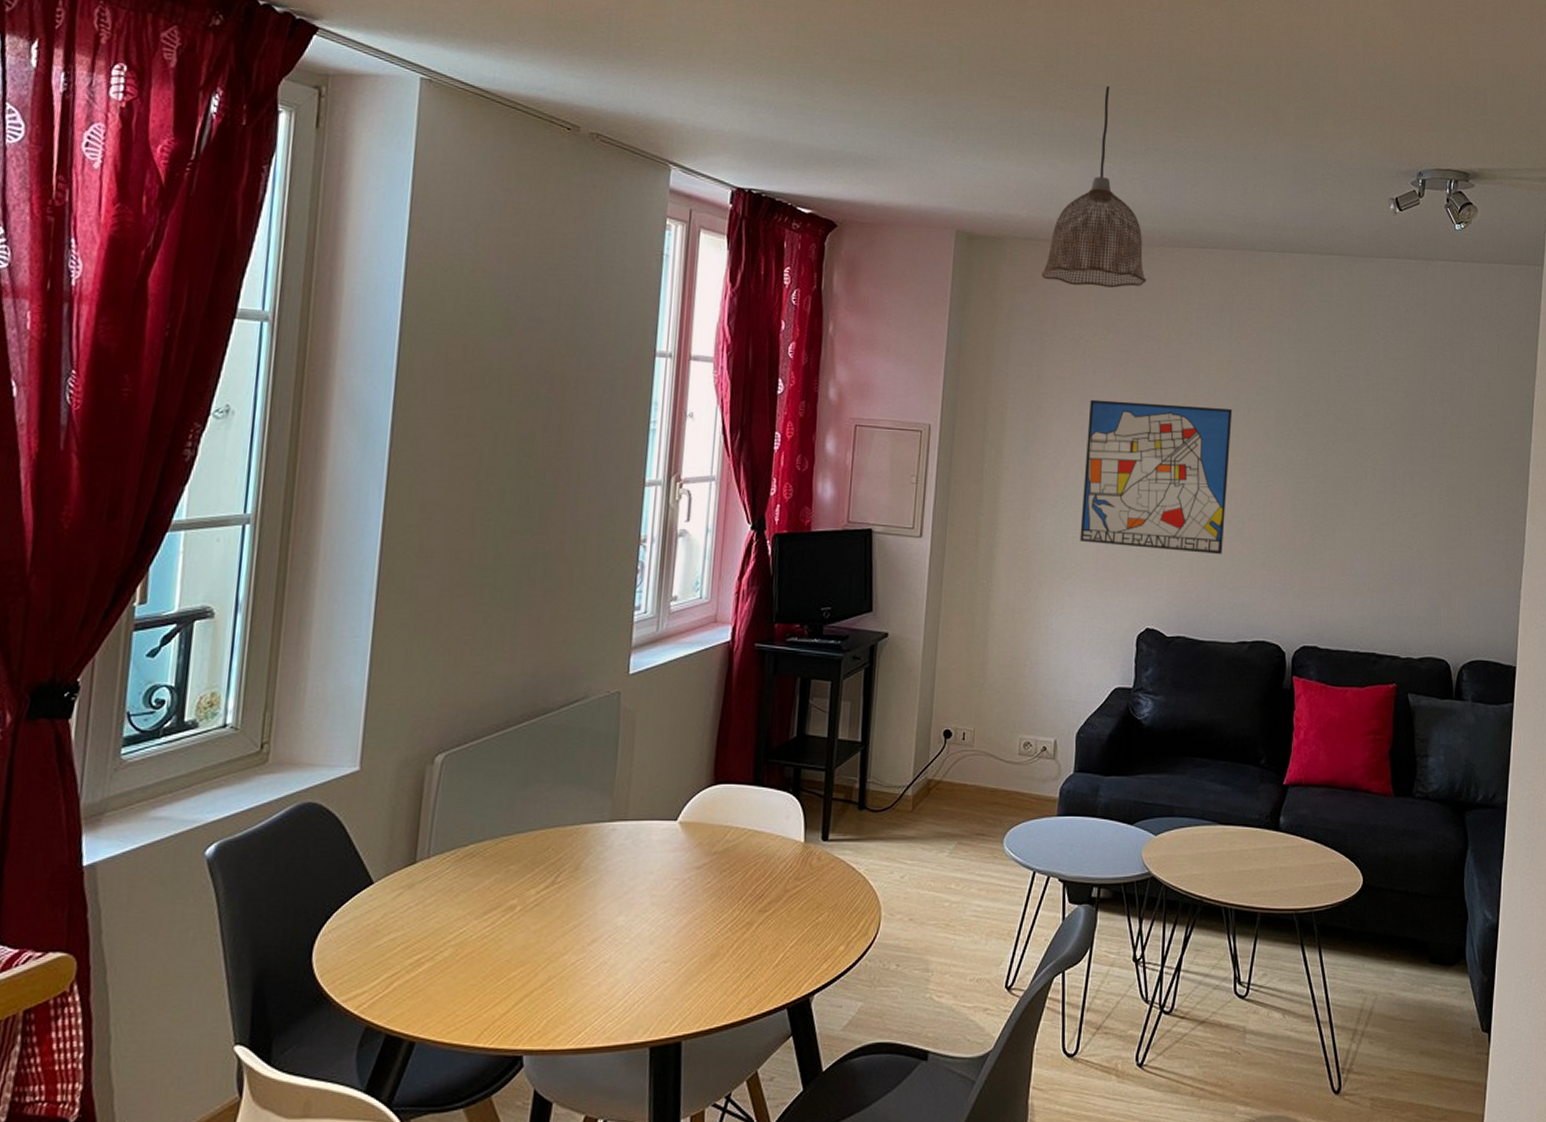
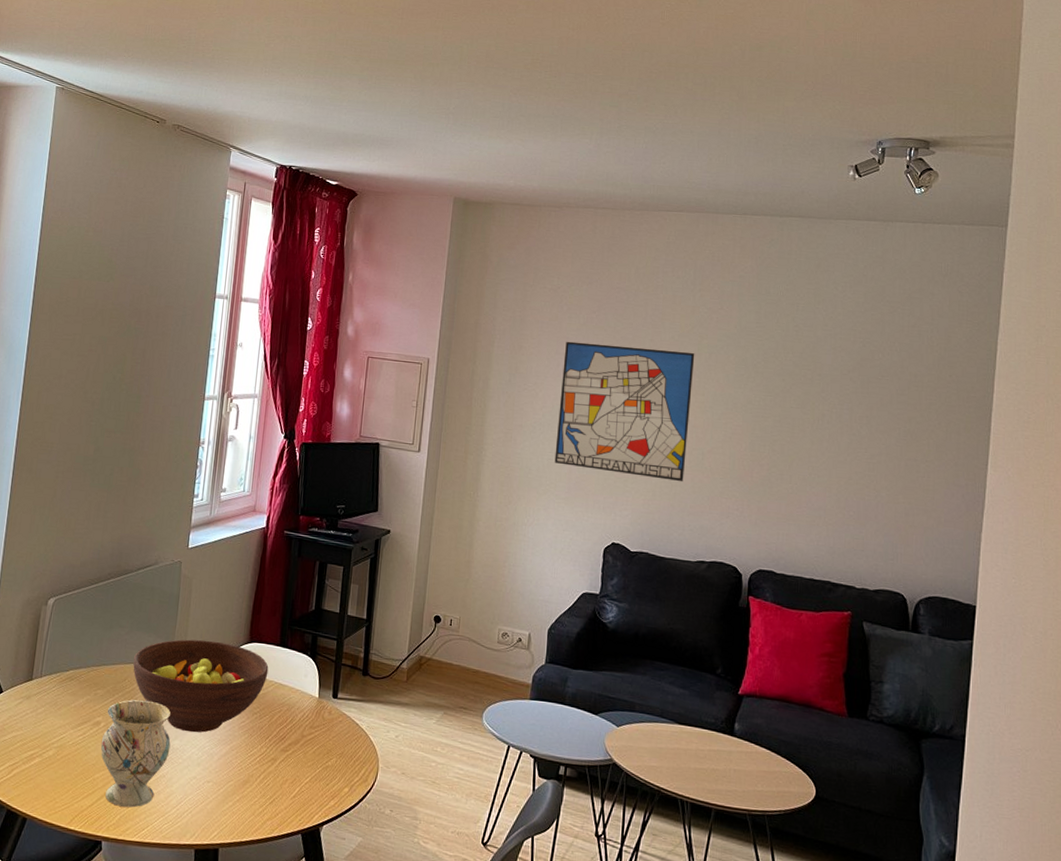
vase: none [516,871,613,1009] -> present [100,699,171,808]
fruit bowl: none [558,787,740,904] -> present [133,639,269,733]
pendant lamp: present [1040,86,1147,288] -> none [525,74,618,246]

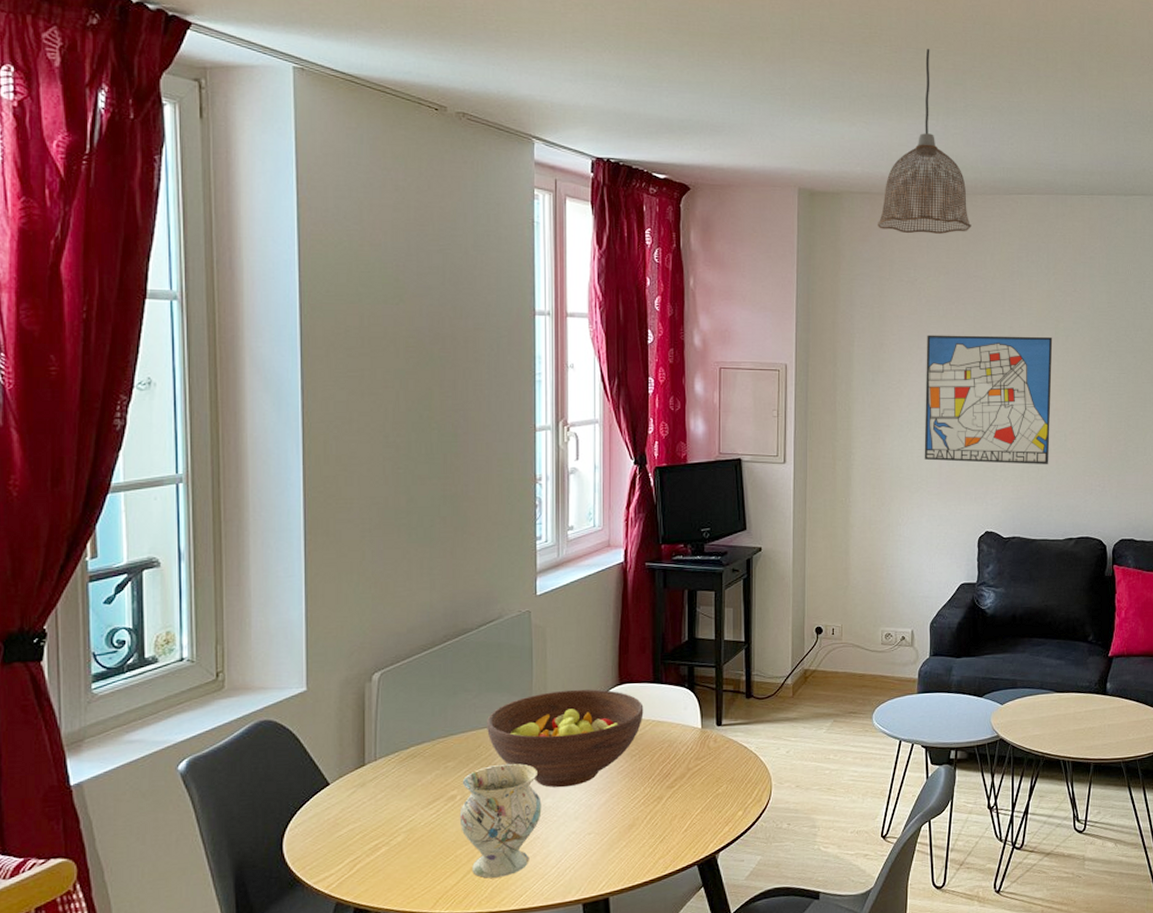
pendant lamp: none [525,74,618,246] -> present [877,49,972,234]

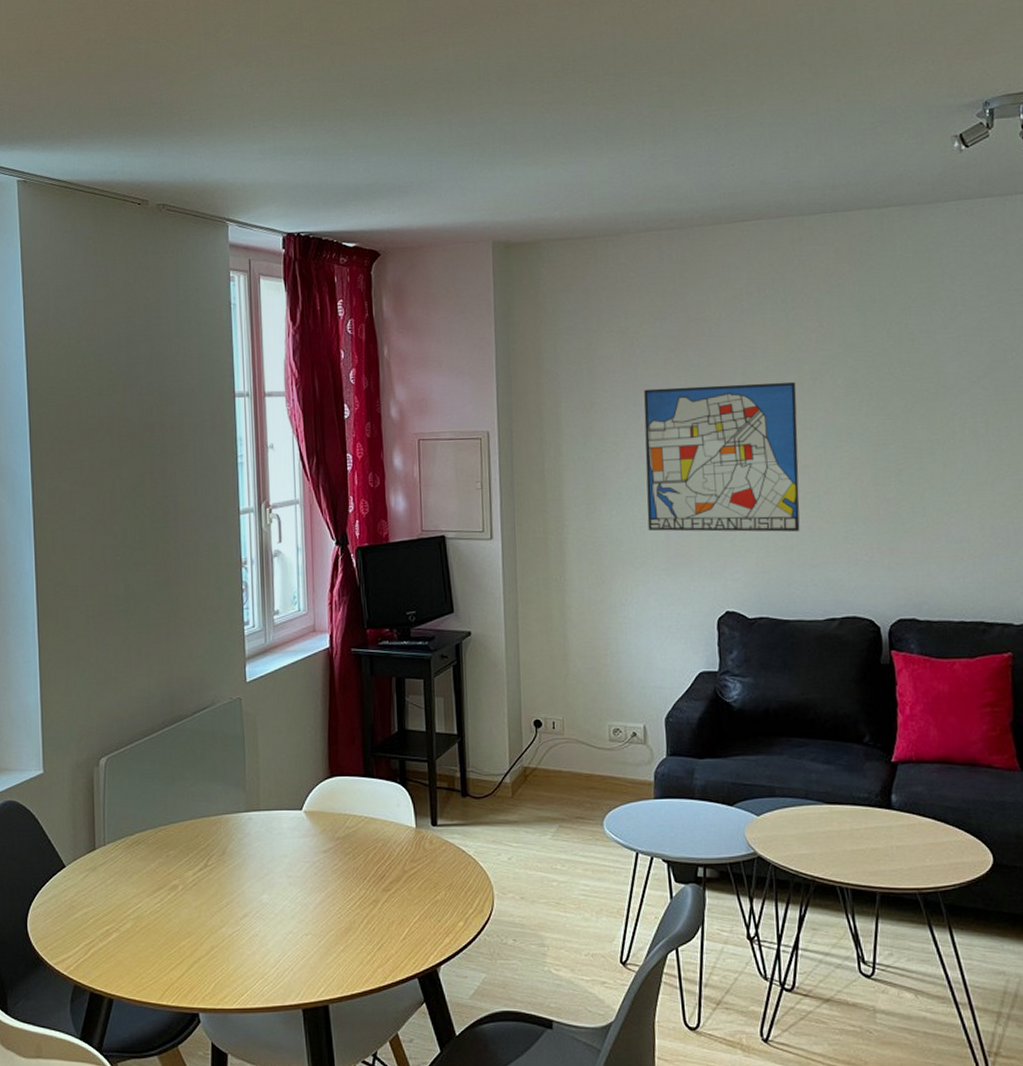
vase: present [459,763,542,879] -> none [181,855,259,973]
fruit bowl: present [487,689,644,788] -> none [204,780,356,884]
pendant lamp: present [877,49,972,234] -> none [580,73,690,279]

